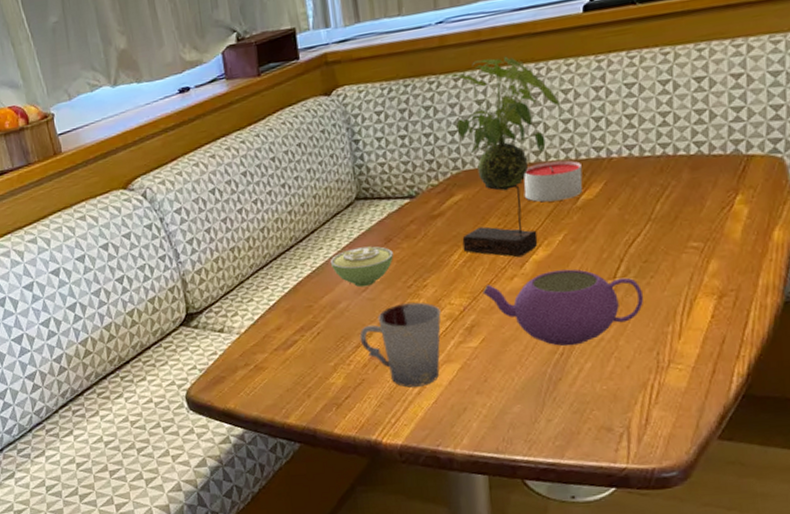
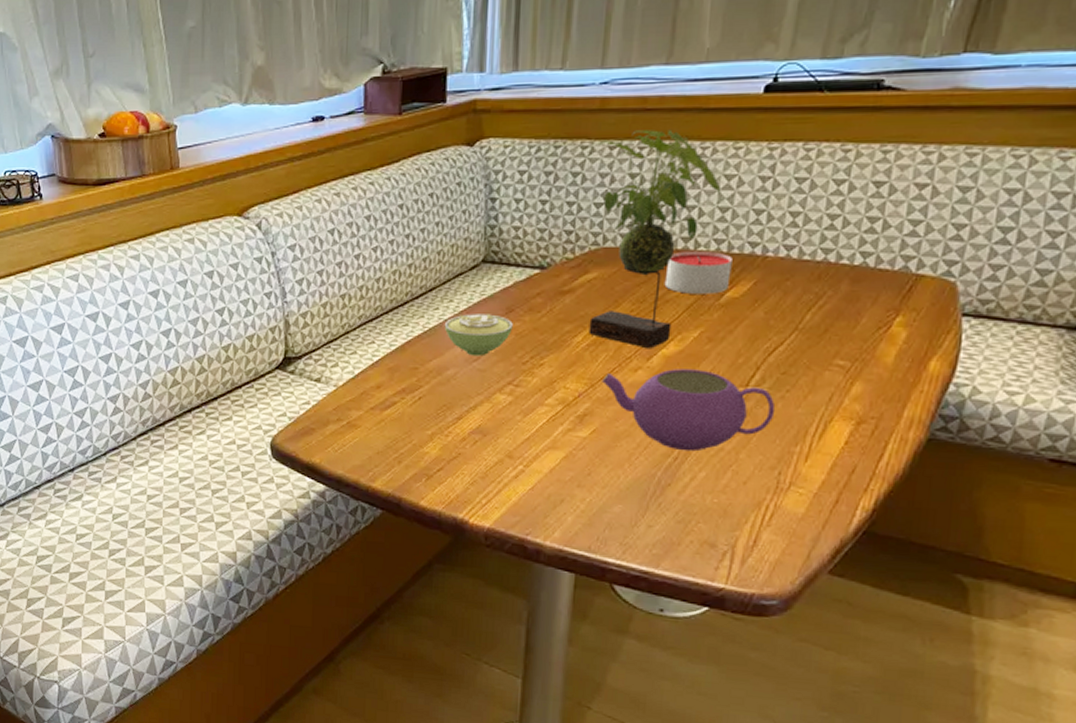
cup: present [359,302,441,387] -> none [462,380,554,470]

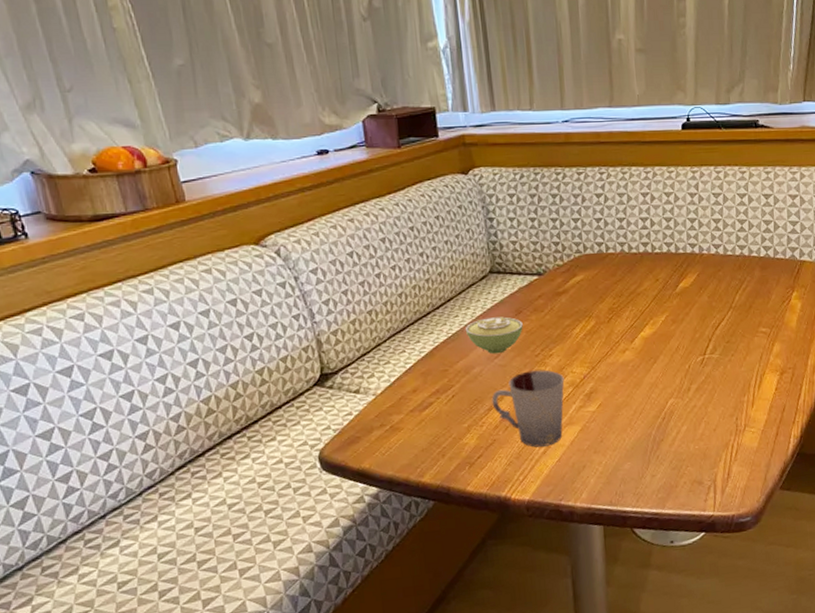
cup: none [462,380,554,470] -> present [491,370,565,447]
plant: present [588,129,720,349] -> none [570,158,663,334]
teapot: present [602,369,776,452] -> none [600,345,727,412]
candle: present [664,250,732,294] -> none [634,252,681,287]

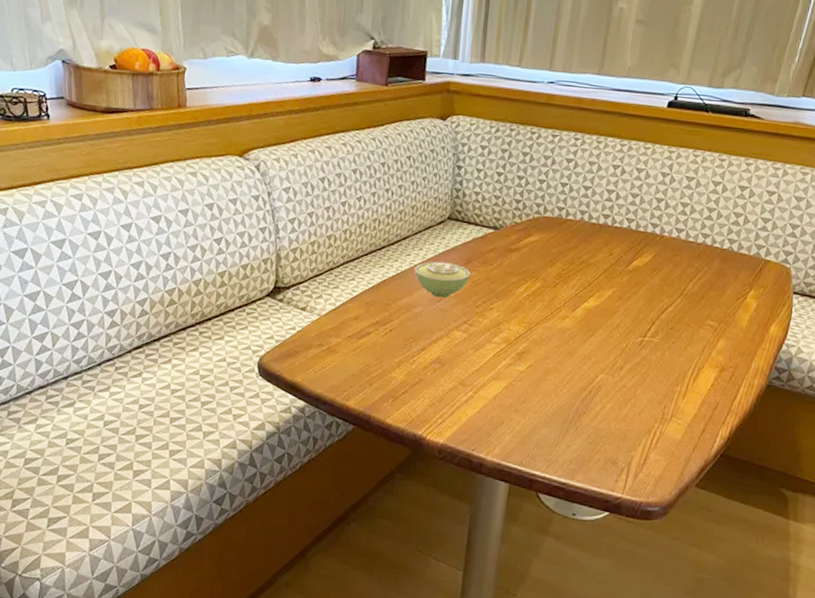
cup: present [491,370,565,447] -> none [426,320,500,396]

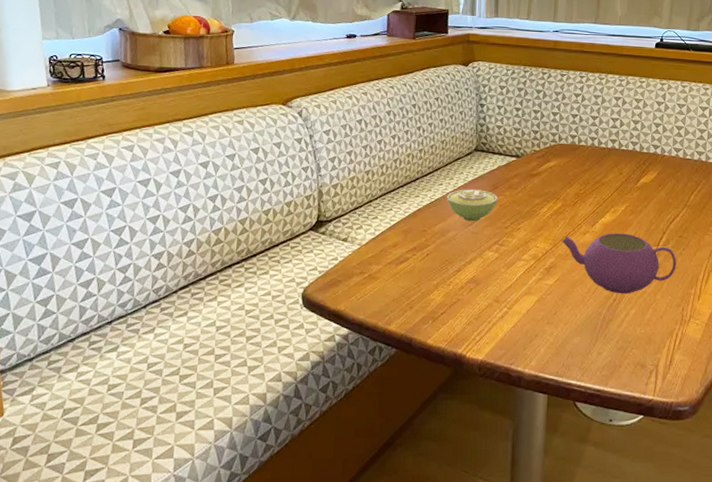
teapot: none [538,319,664,387] -> present [562,233,677,294]

